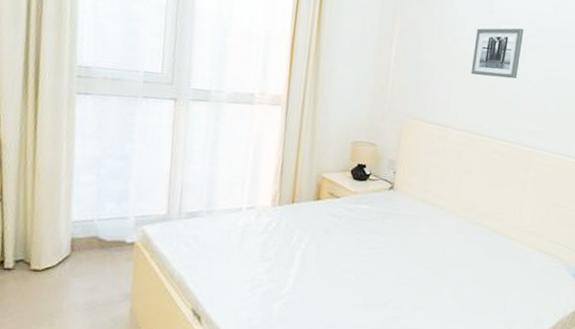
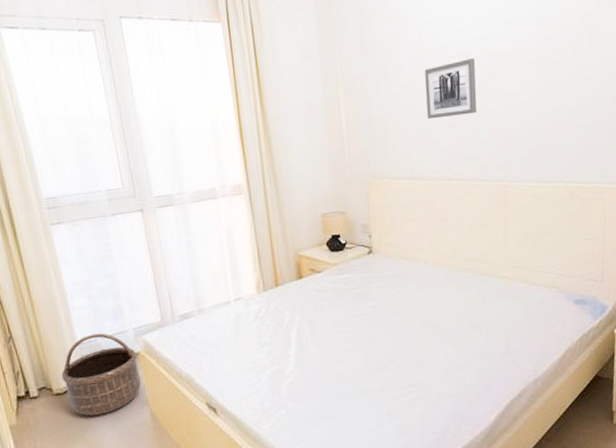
basket: none [44,213,133,301] -> present [61,333,141,416]

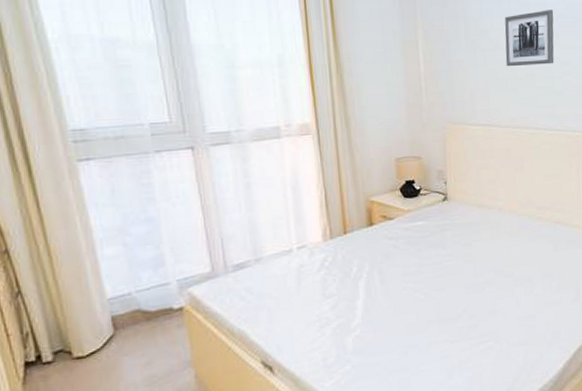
basket: present [61,333,141,416] -> none [84,285,185,382]

